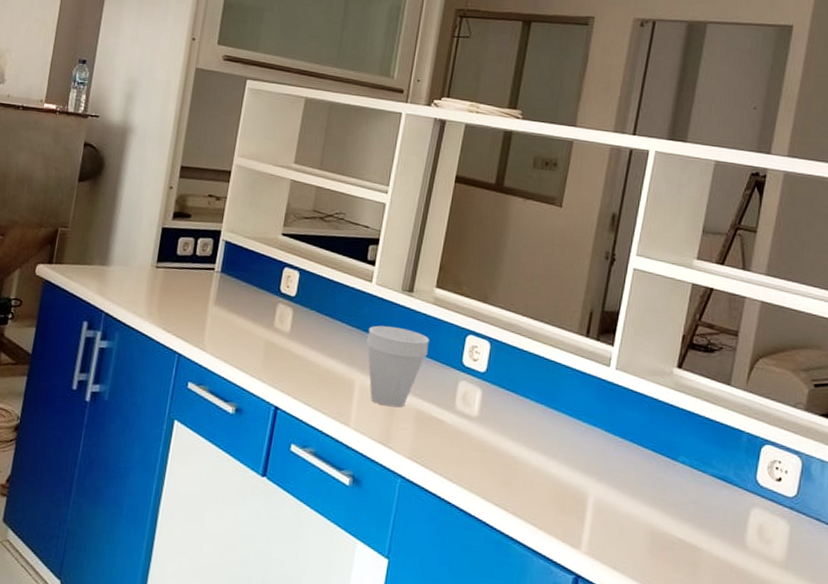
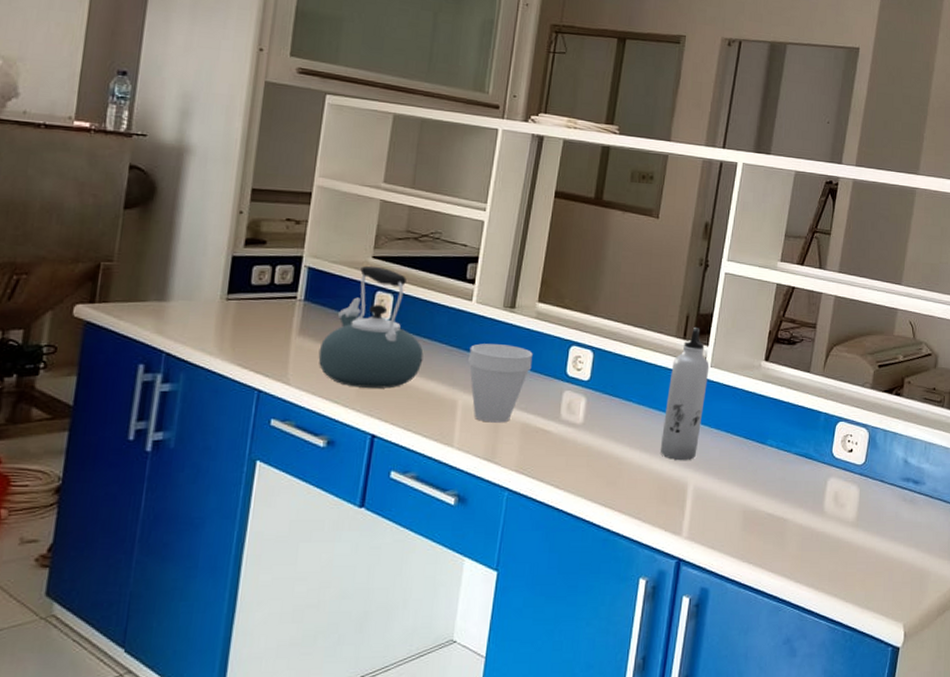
kettle: none [231,242,325,363] -> present [318,266,424,389]
water bottle: none [558,325,615,469] -> present [659,328,710,461]

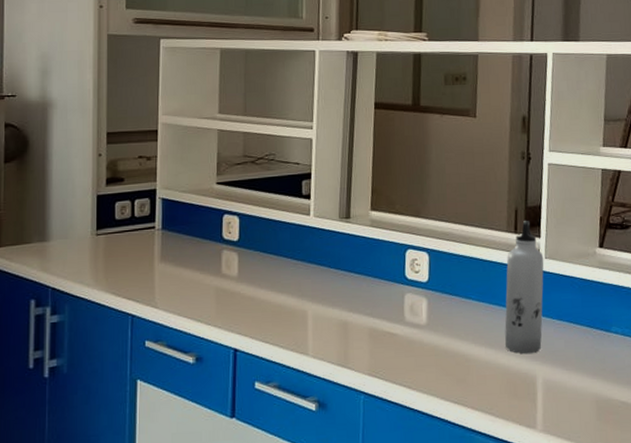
kettle: present [318,266,424,389] -> none [179,191,272,306]
cup: present [467,343,533,423] -> none [312,254,372,330]

